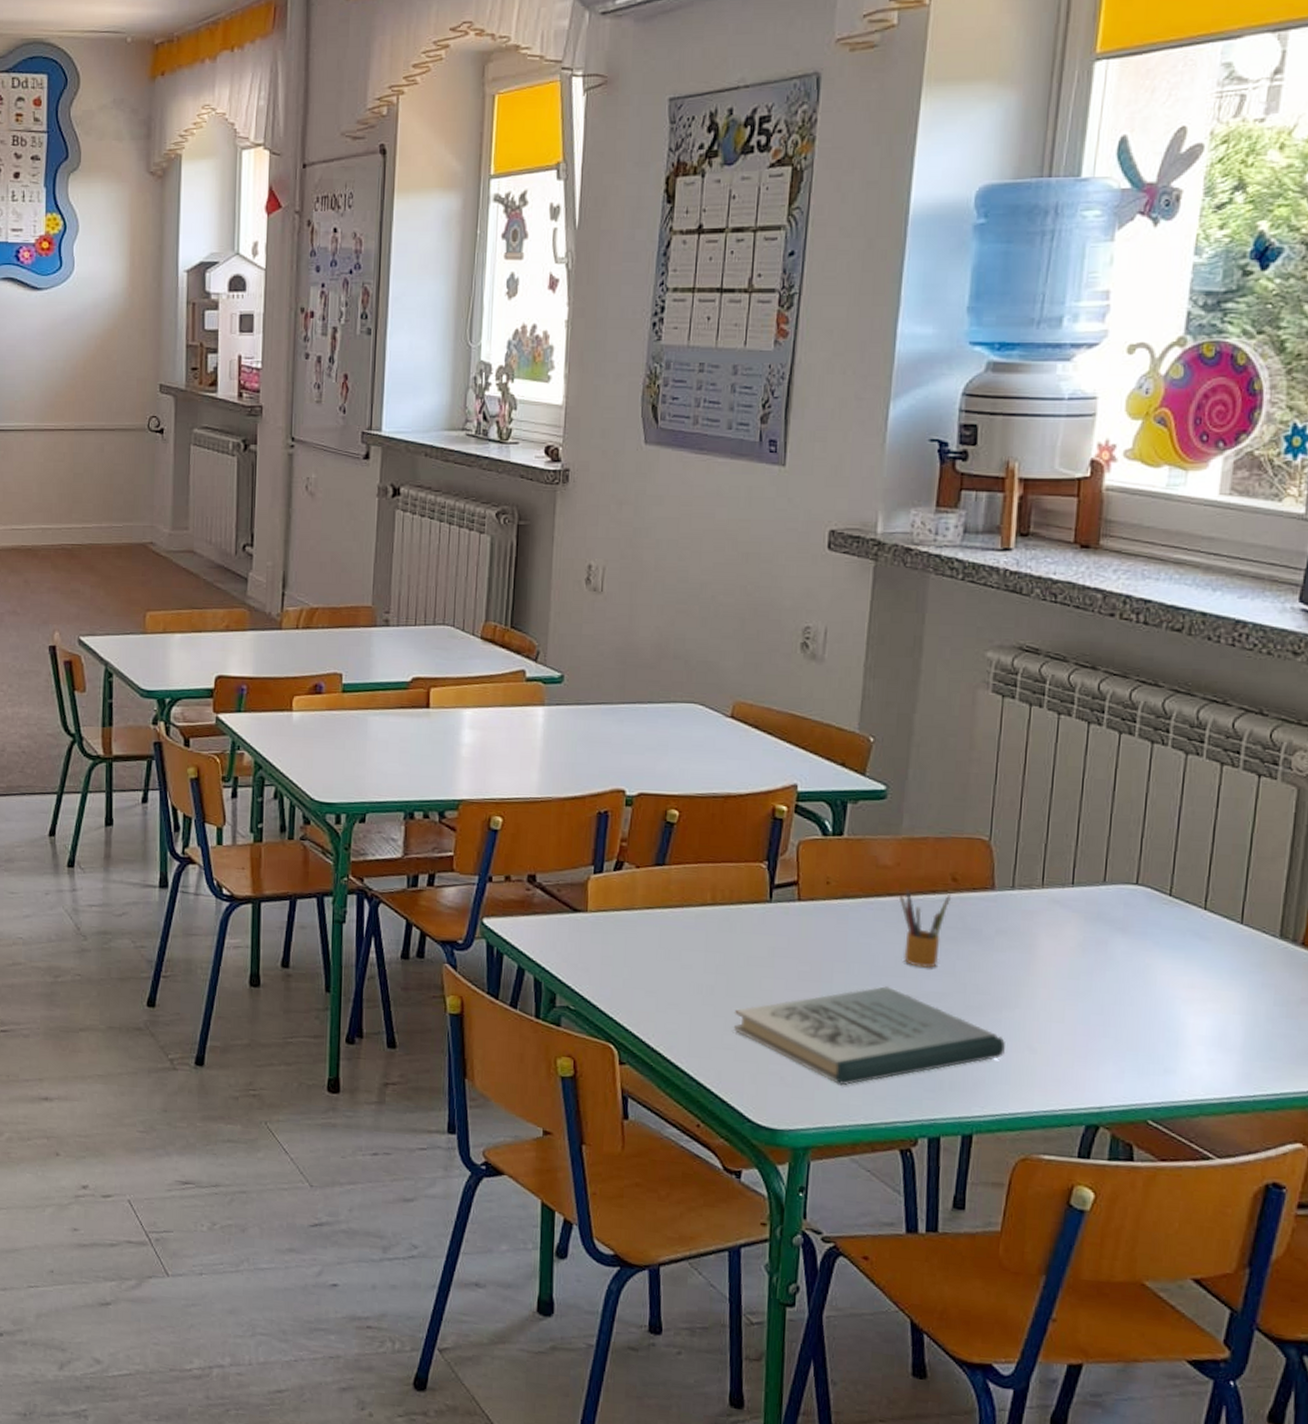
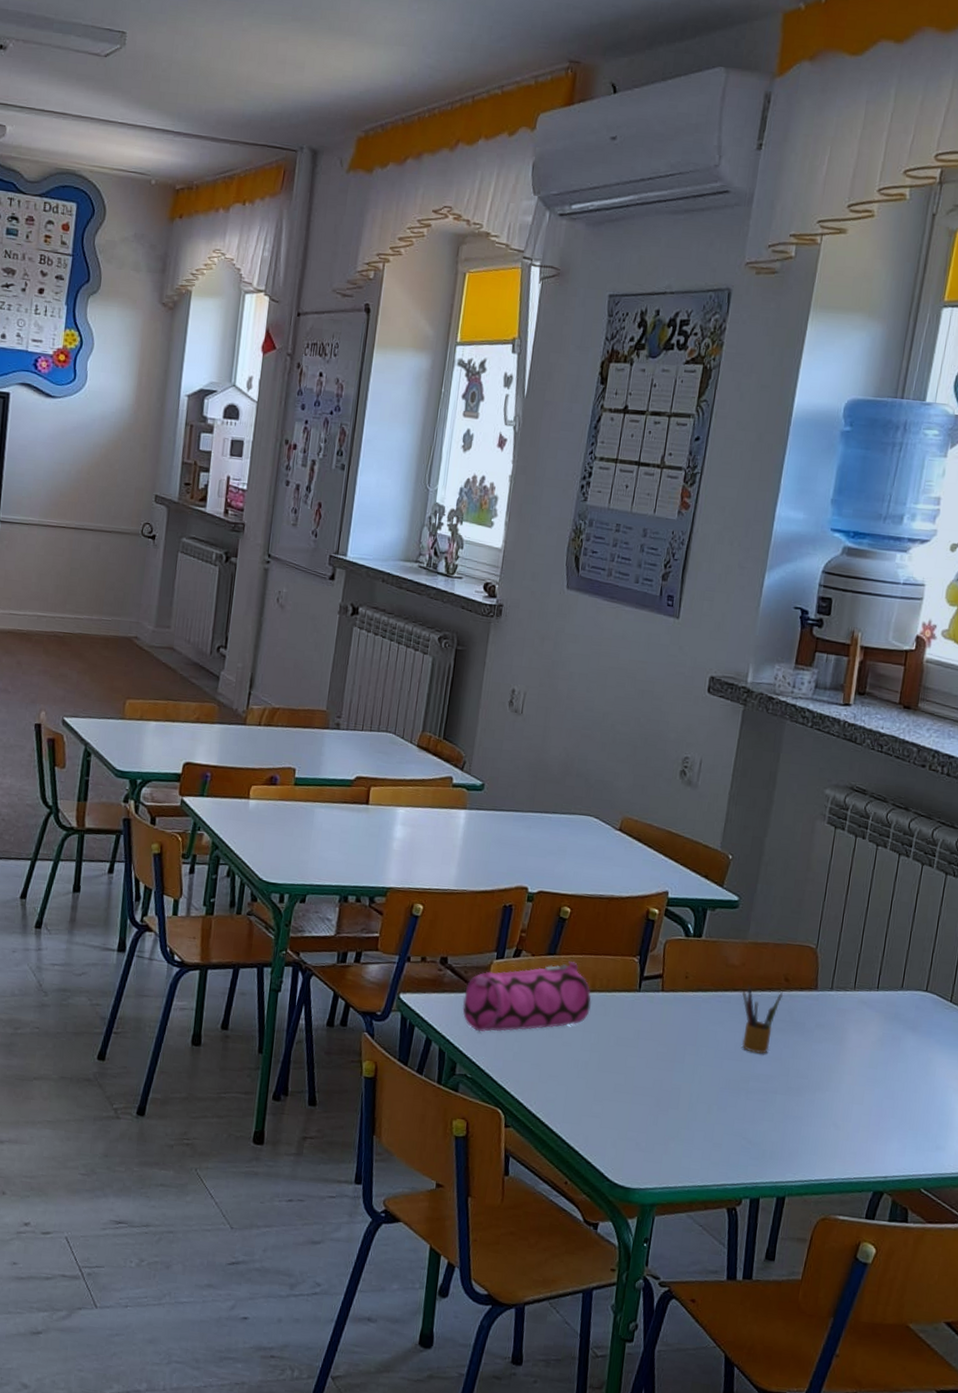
pencil case: none [558,872,712,958] -> present [462,961,591,1032]
book: present [734,986,1005,1086] -> none [601,1068,816,1152]

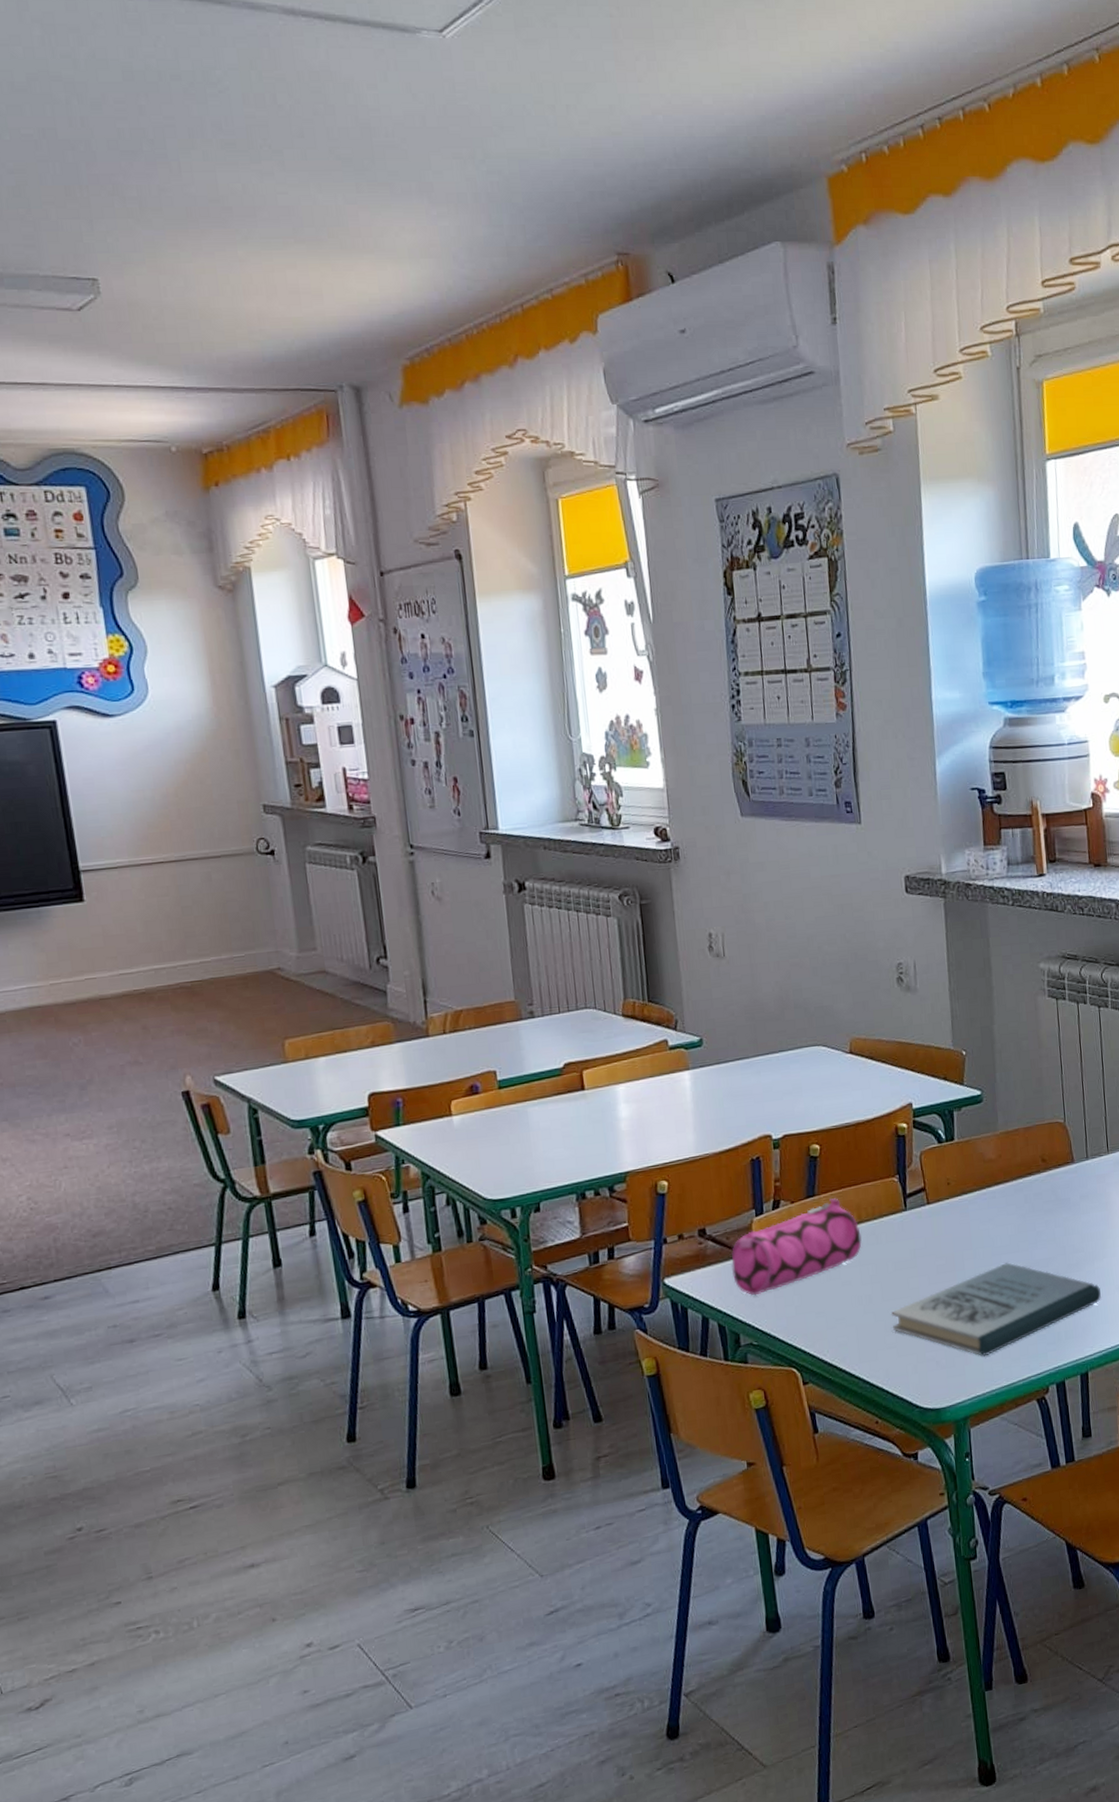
book: none [601,1068,816,1152] -> present [891,1262,1101,1357]
pencil box: present [742,985,784,1054] -> none [1005,1173,1044,1241]

